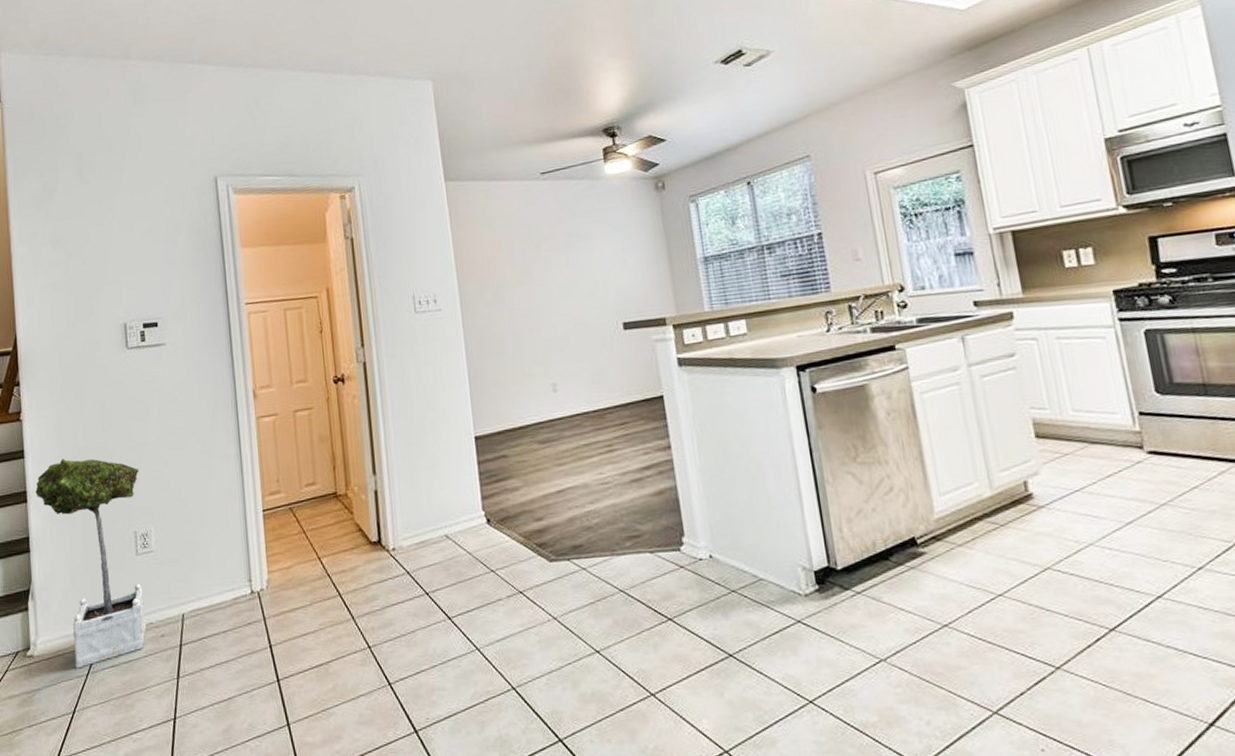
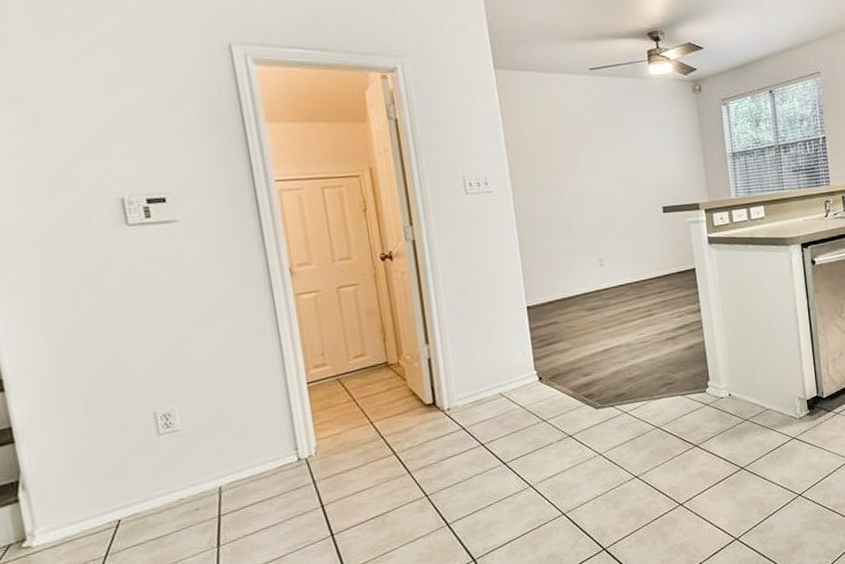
potted tree: present [35,458,147,669] -> none [15,342,177,552]

